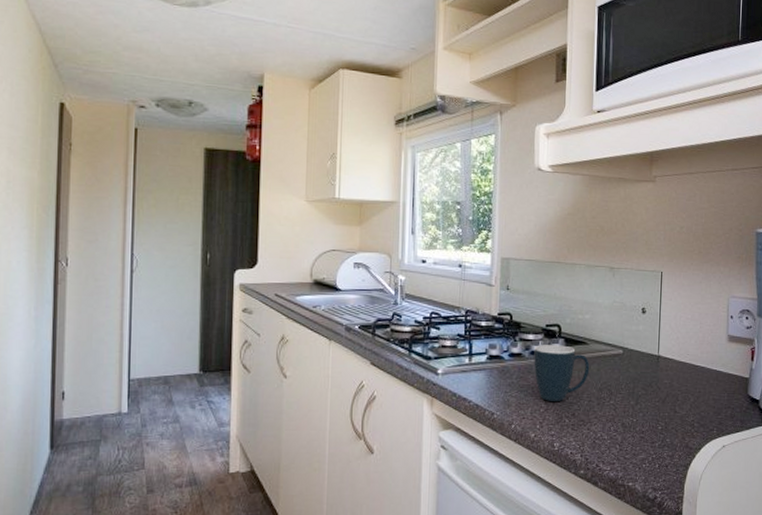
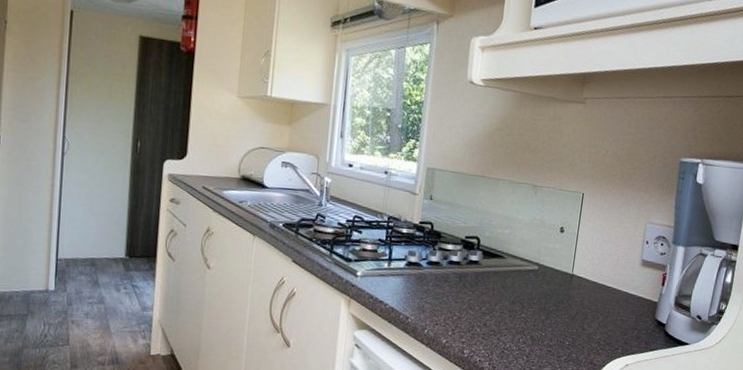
mug: present [534,345,590,401] -> none [450,255,505,311]

